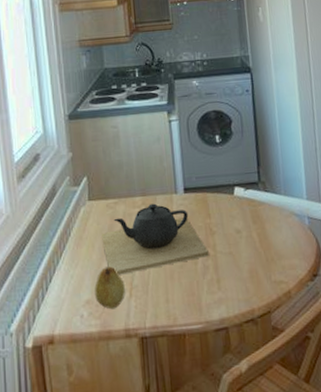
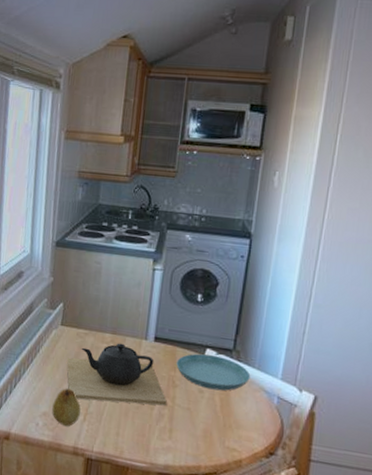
saucer: none [209,192,280,228] -> present [176,353,251,391]

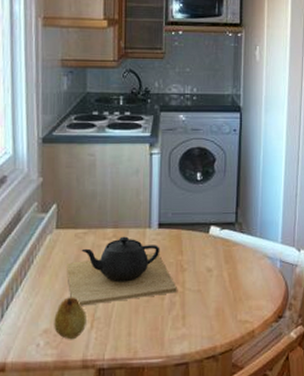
saucer: present [176,353,251,391] -> none [183,232,254,267]

